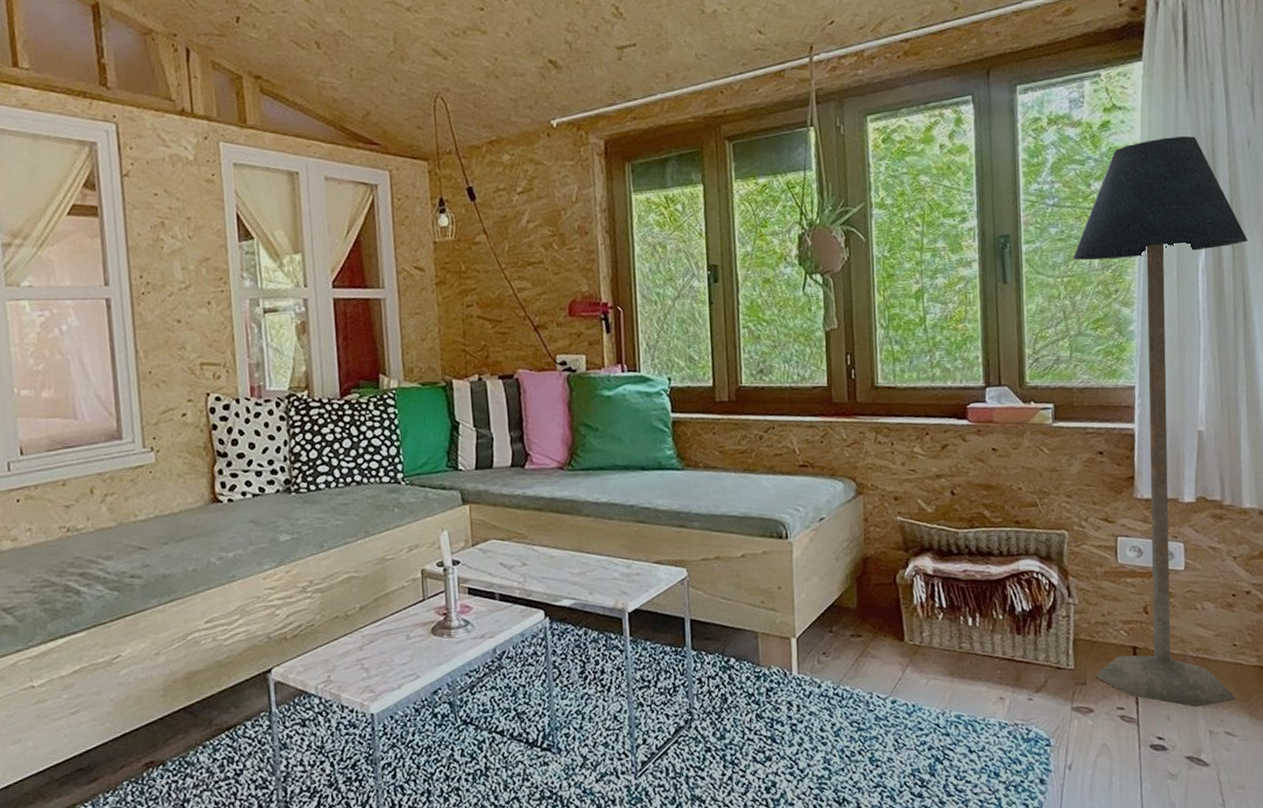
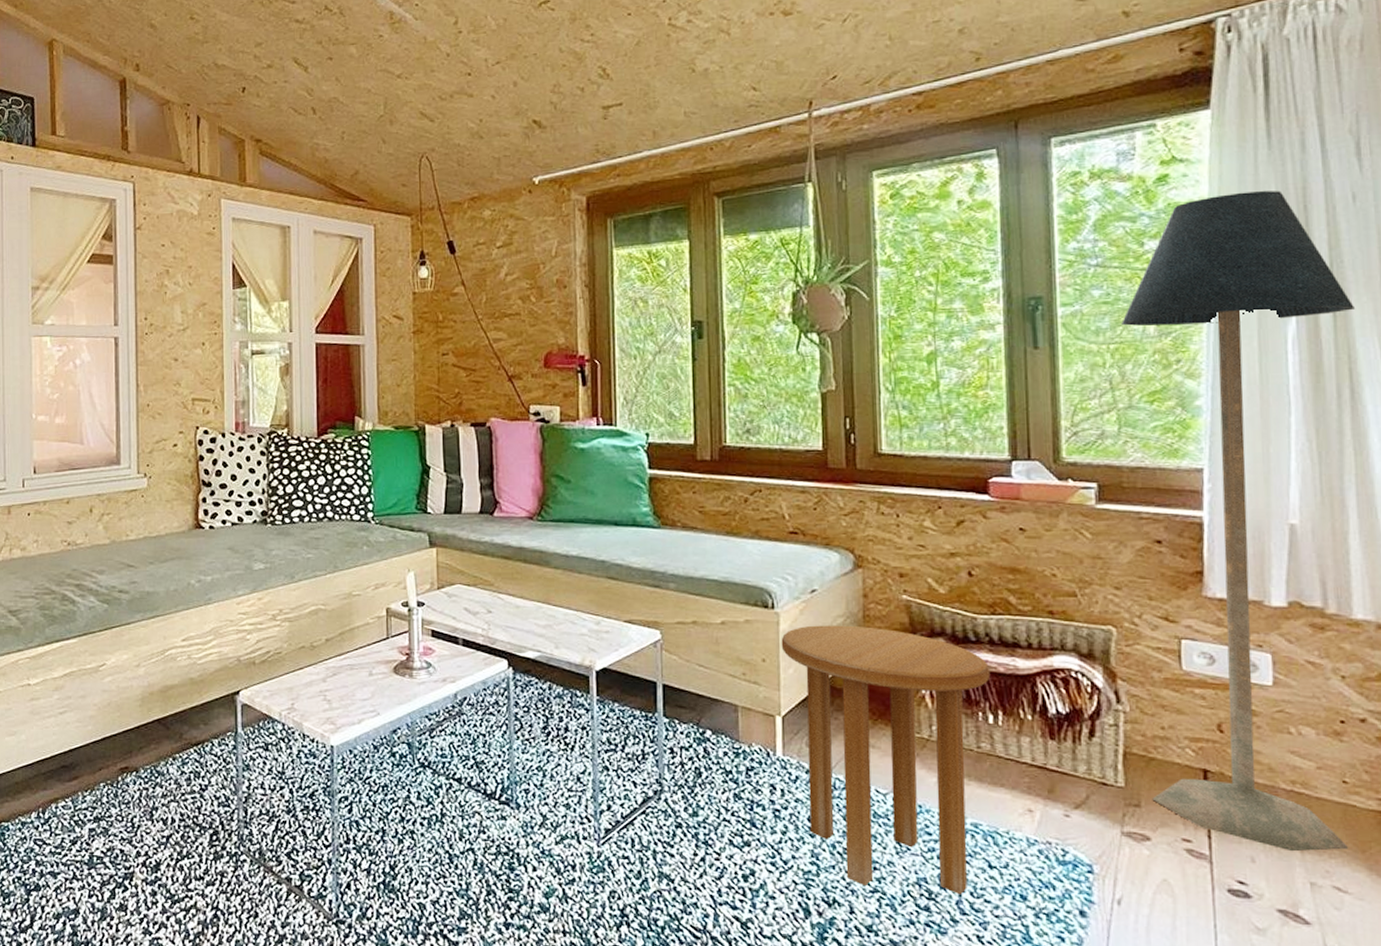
side table: none [794,548,970,783] -> present [781,625,991,895]

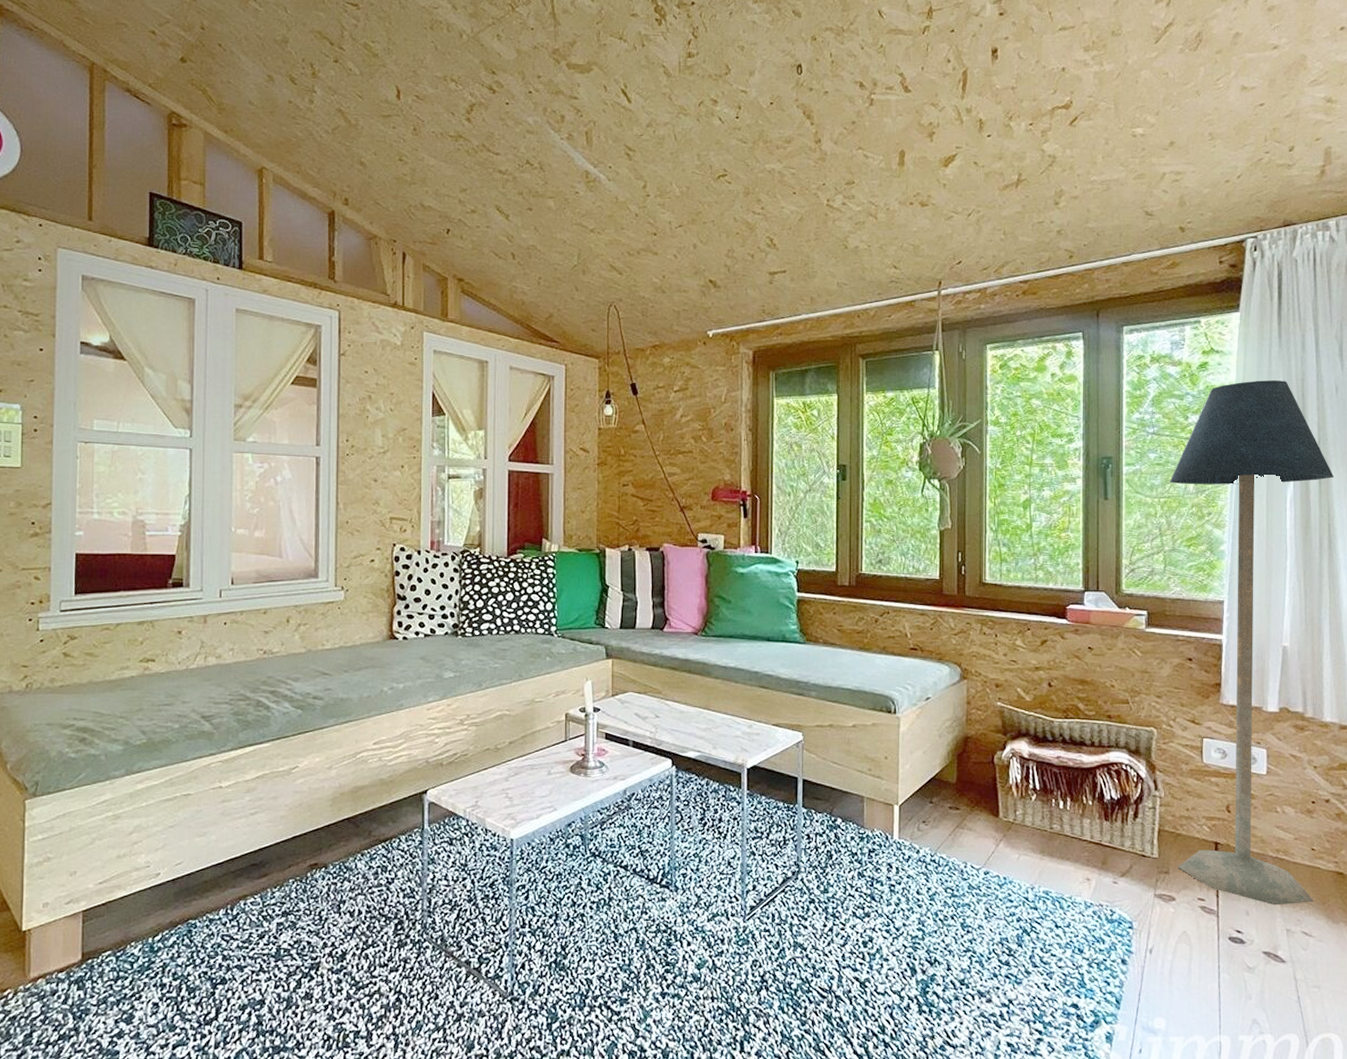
side table: present [781,625,991,895] -> none [900,728,1062,951]

